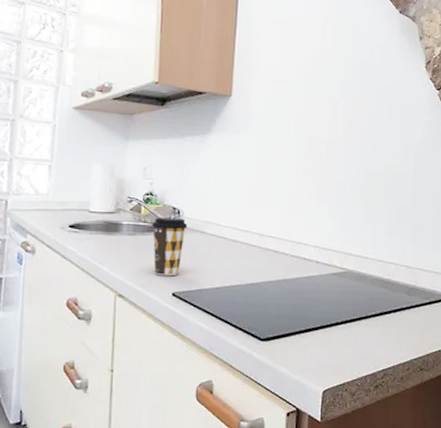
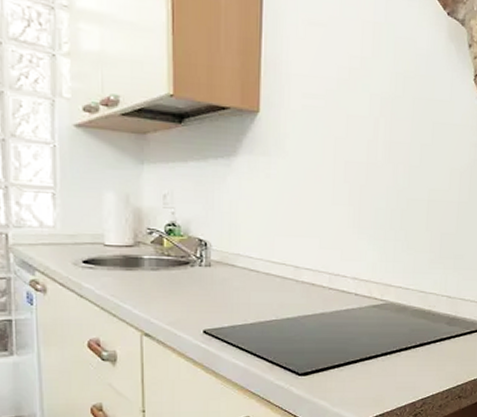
coffee cup: present [152,217,188,276] -> none [176,250,217,313]

